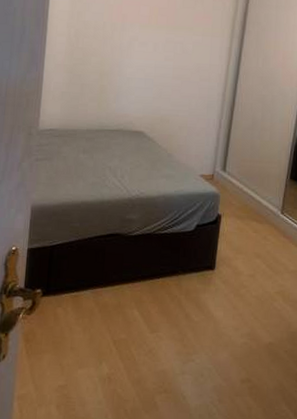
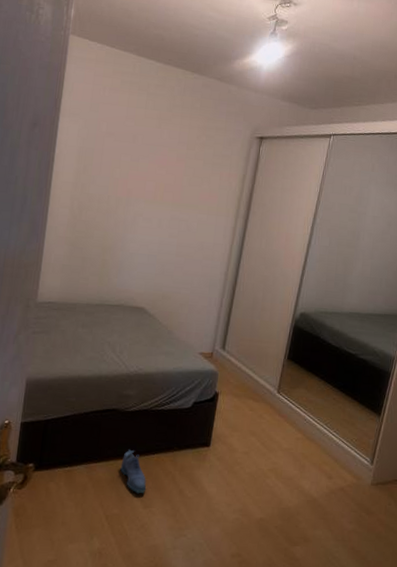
shoe: none [126,273,153,319] -> present [120,449,147,494]

